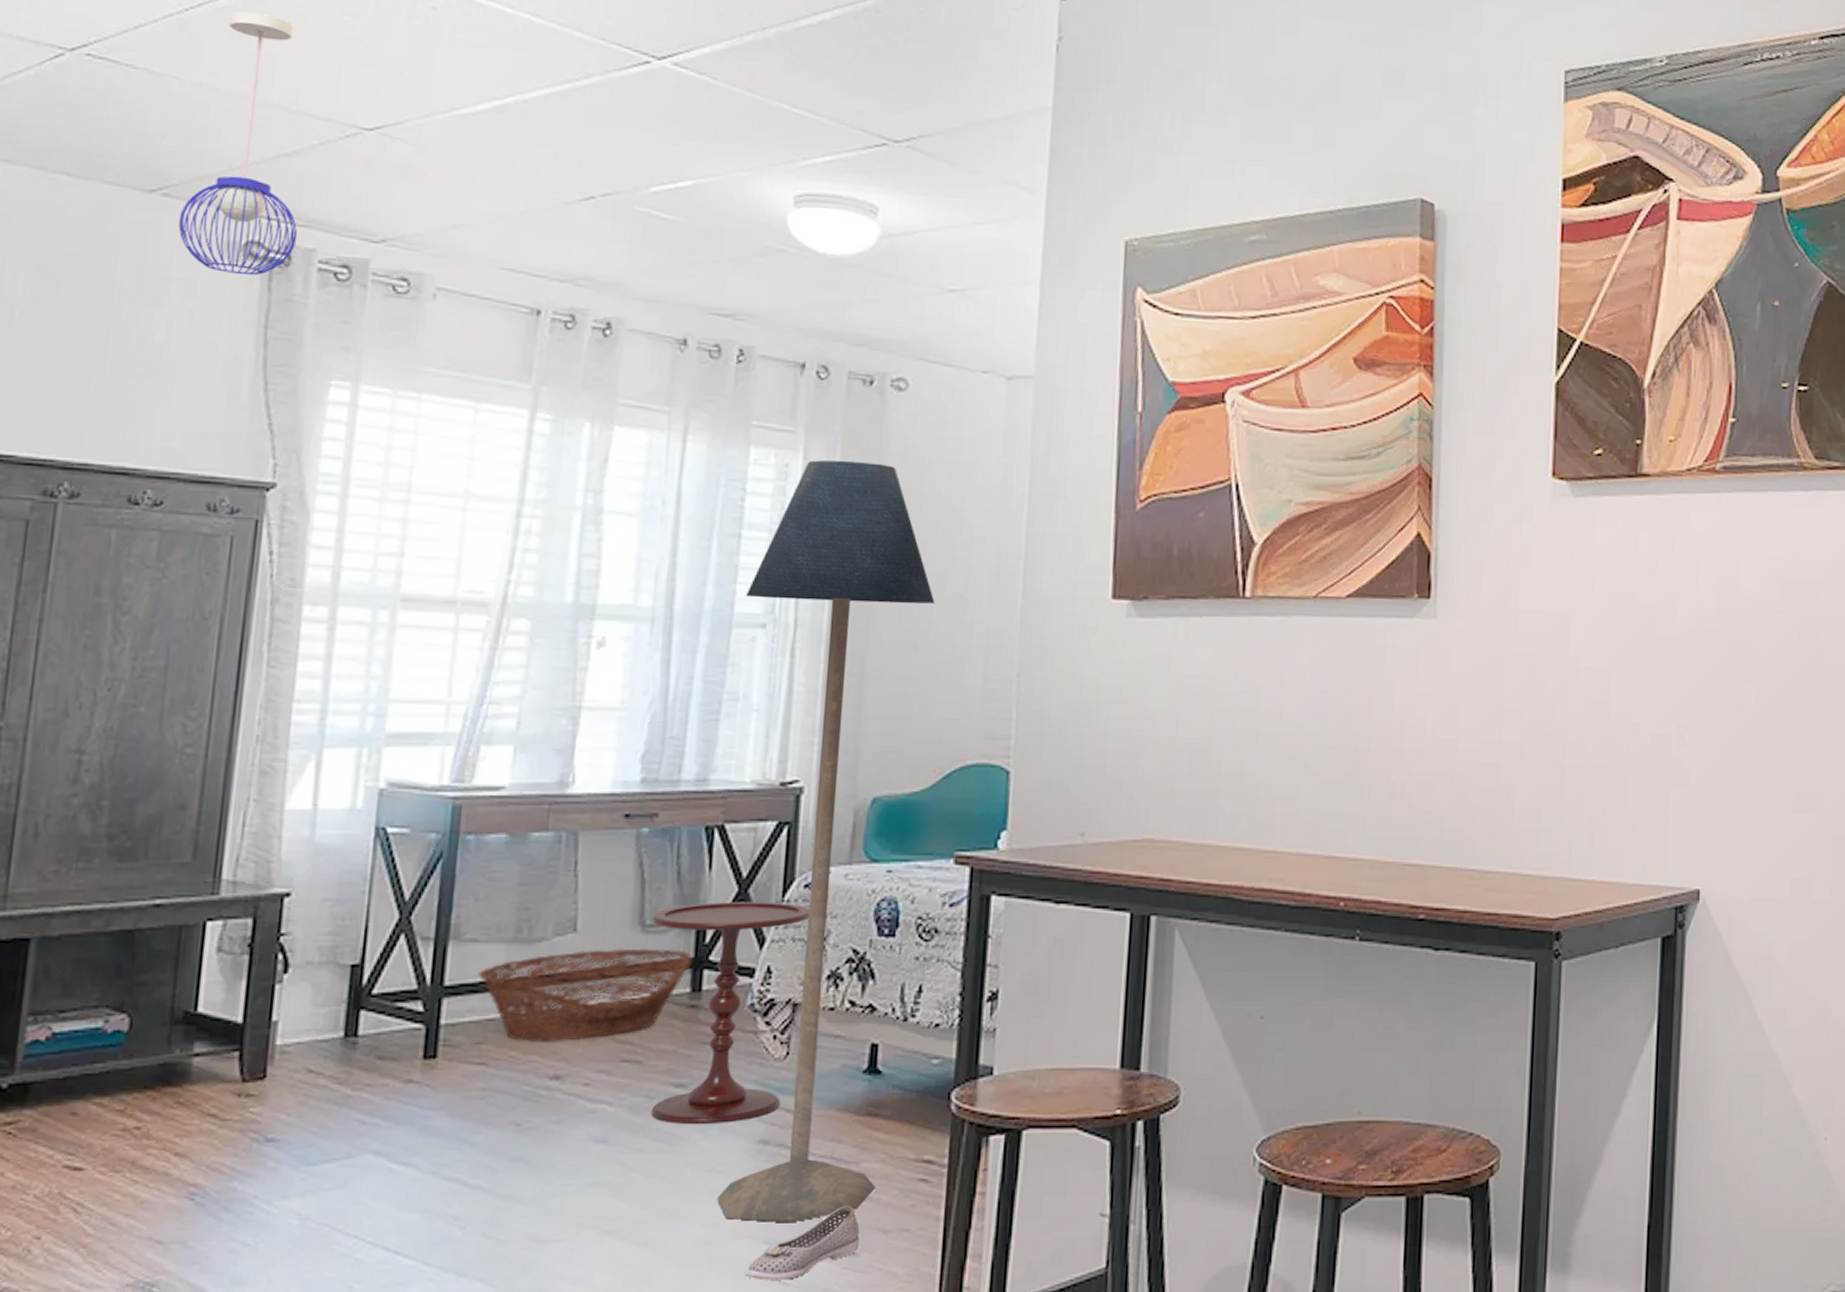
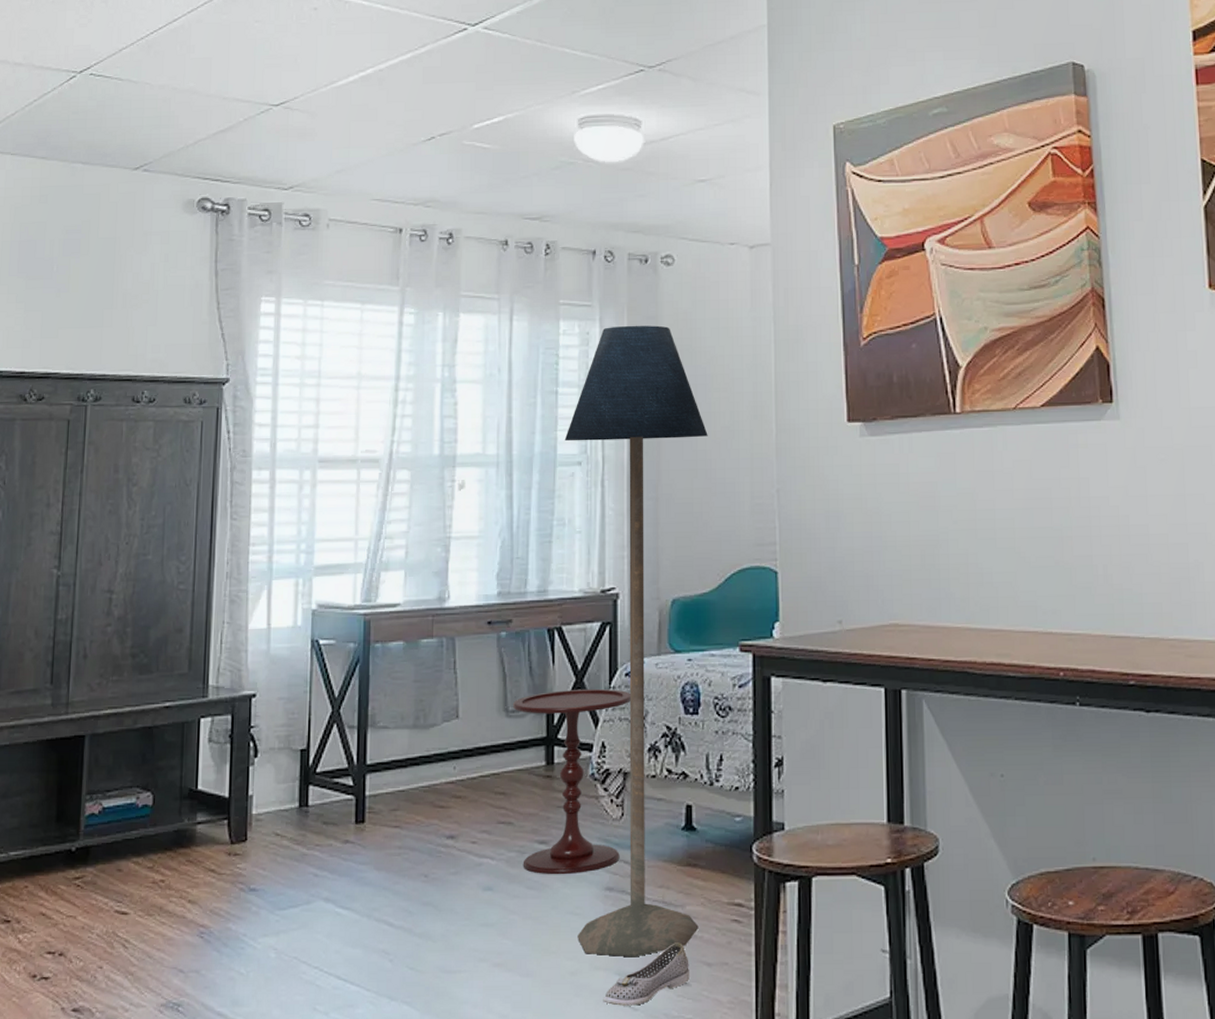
pendant light: present [178,11,297,276] -> none [155,29,233,224]
basket: present [478,948,694,1043] -> none [390,730,546,809]

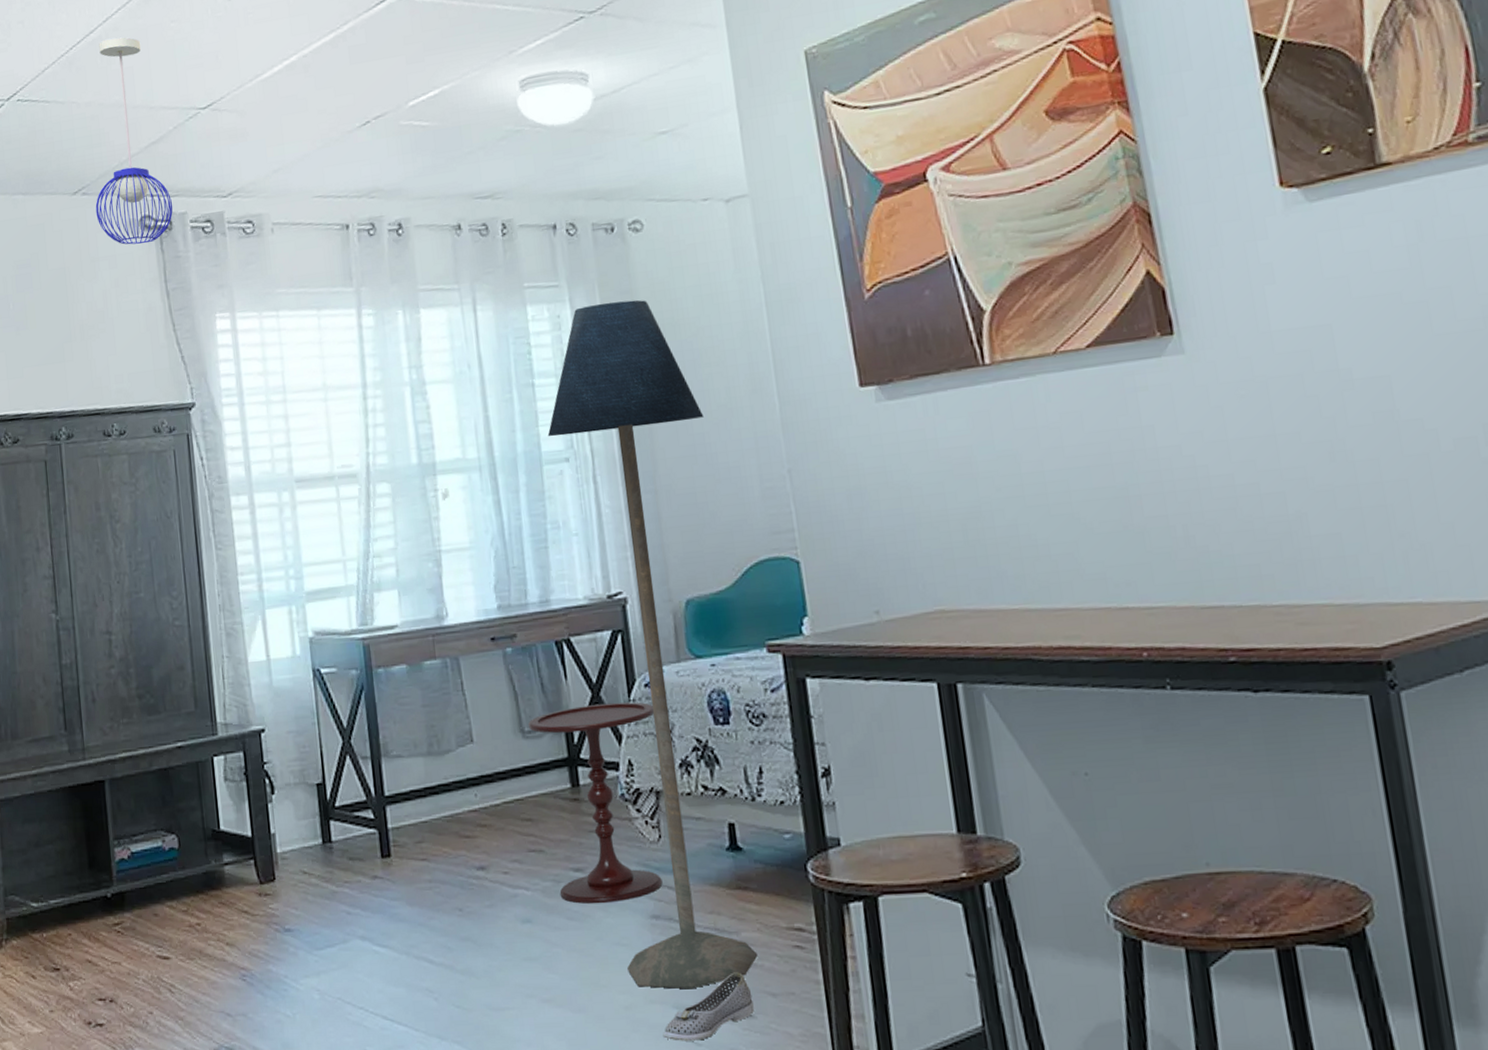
pendant light: none [155,29,233,224] -> present [95,37,173,245]

